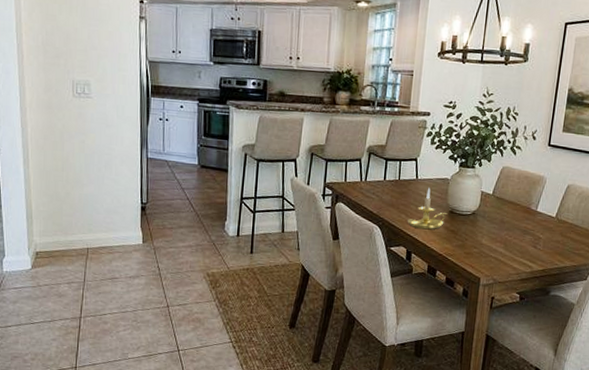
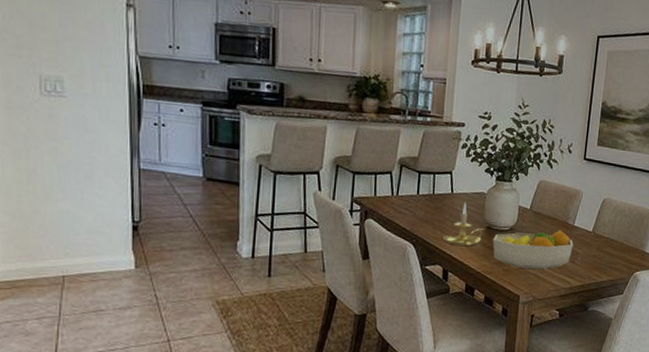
fruit bowl: none [455,214,536,253] -> present [492,229,574,269]

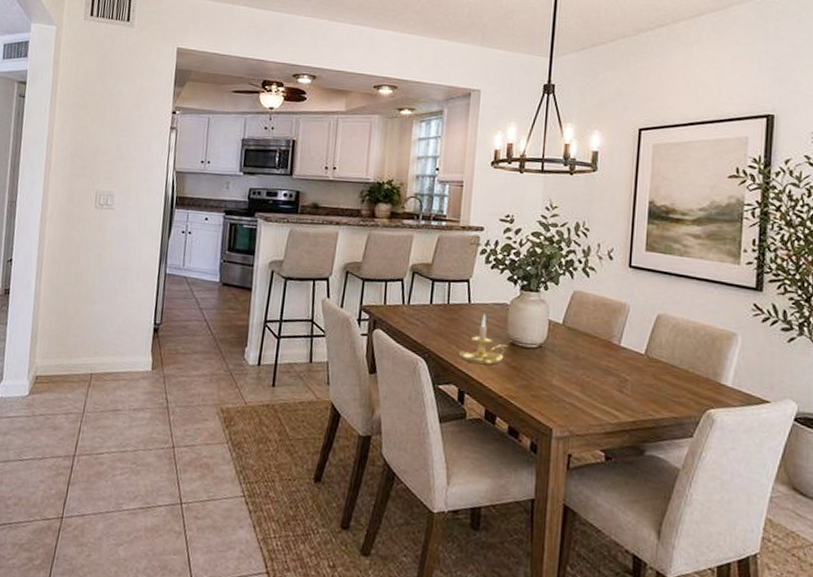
fruit bowl: present [492,229,574,269] -> none [517,349,620,398]

